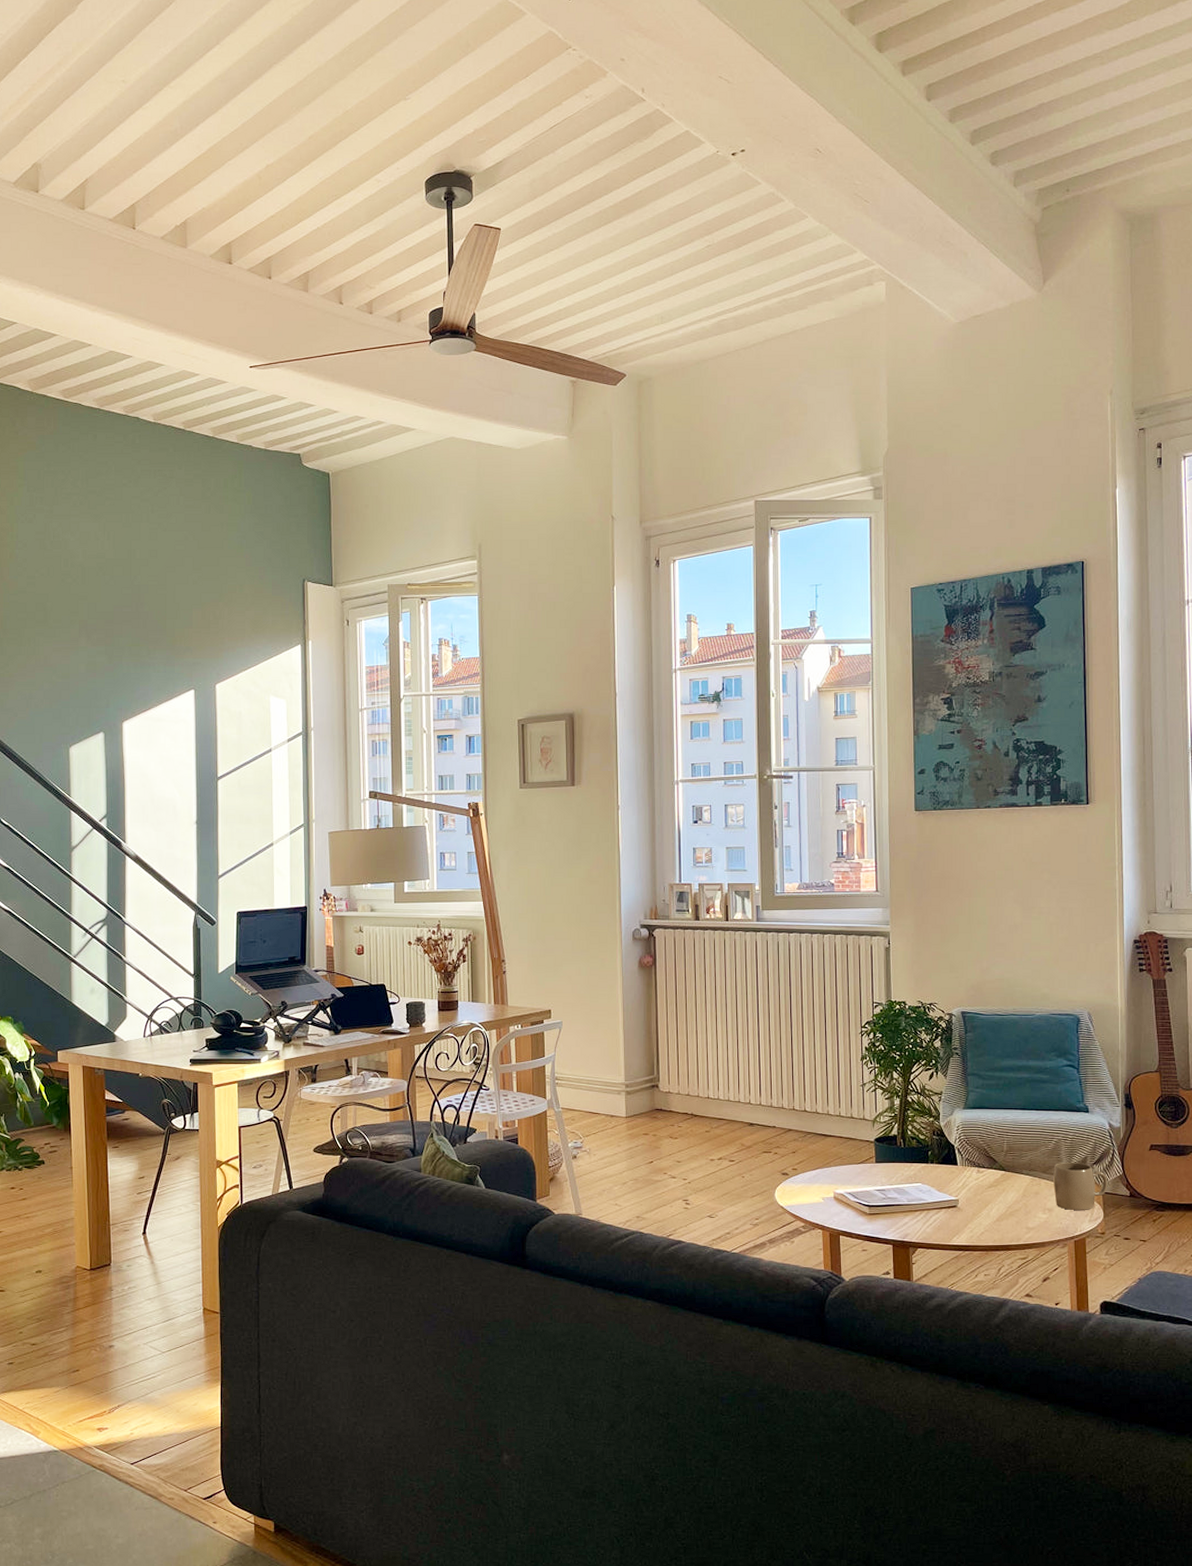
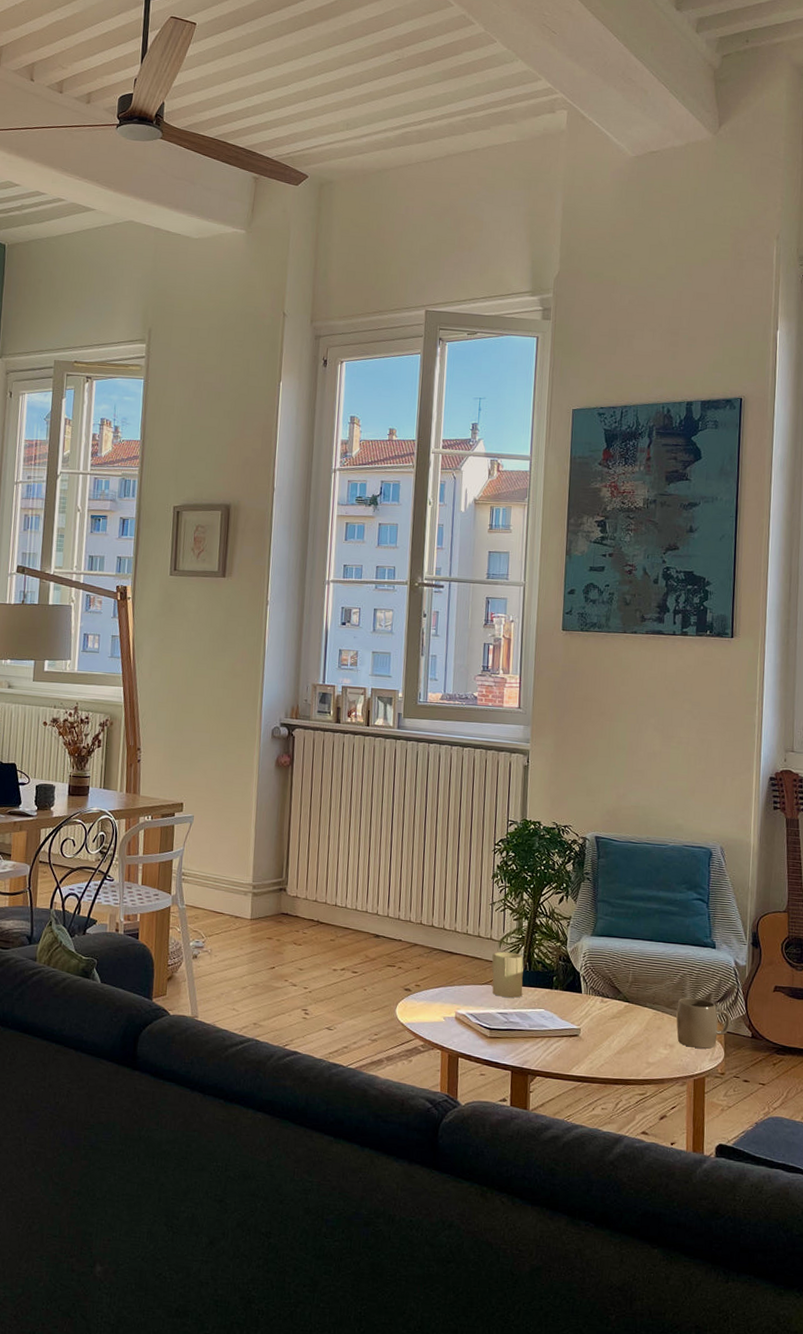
candle: none [866,1130,899,1174] -> present [491,951,524,998]

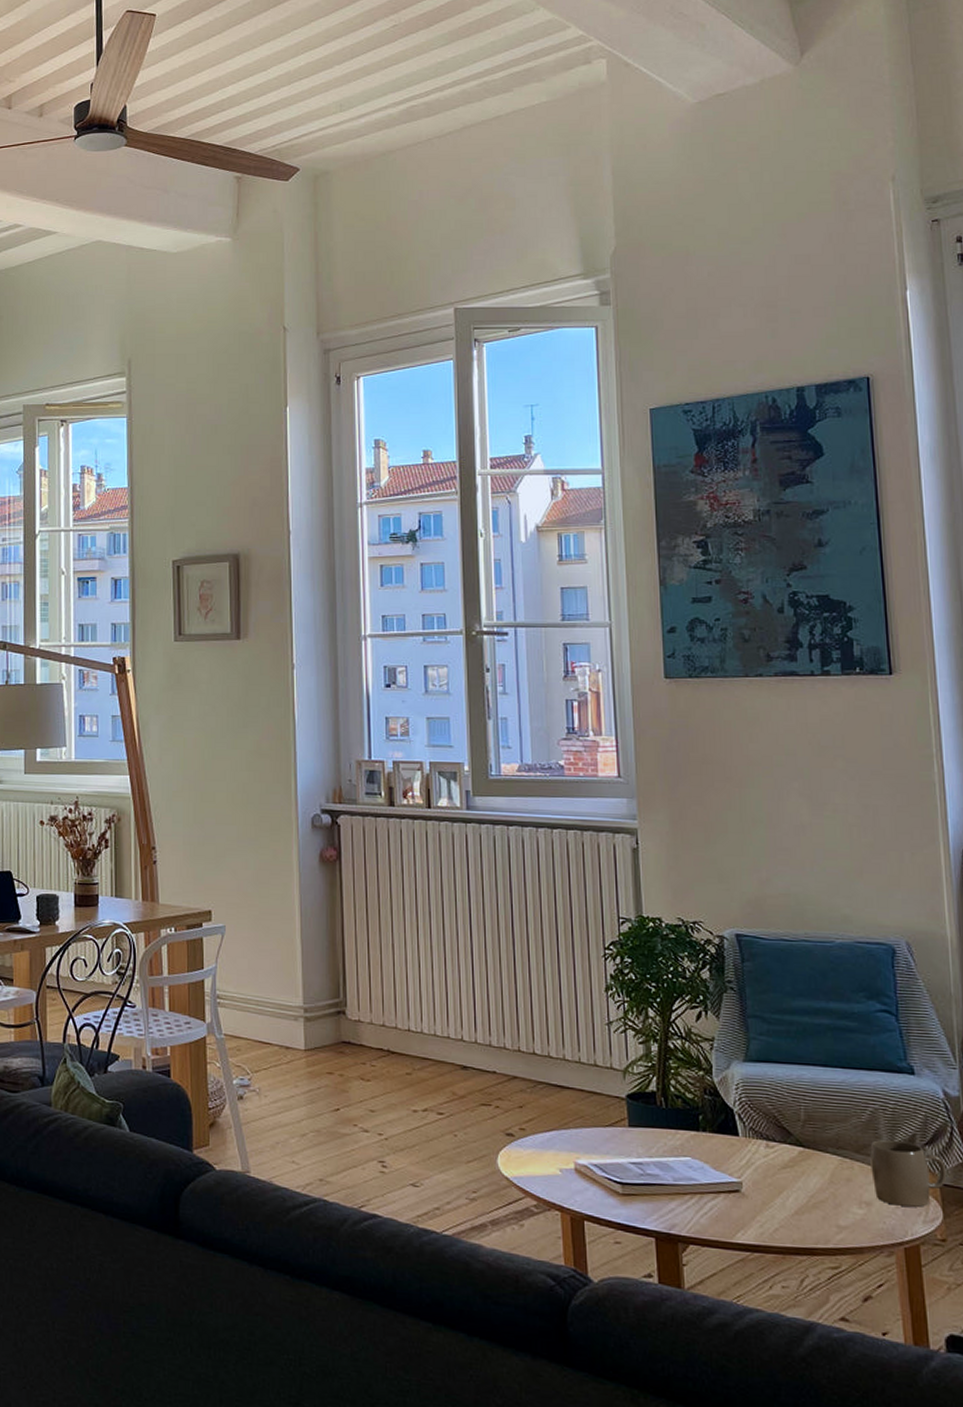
candle: present [491,951,524,998] -> none [615,1084,660,1143]

